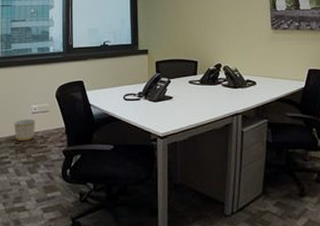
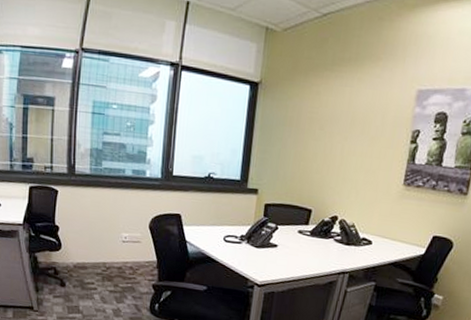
planter: present [14,118,36,142] -> none [101,246,126,270]

